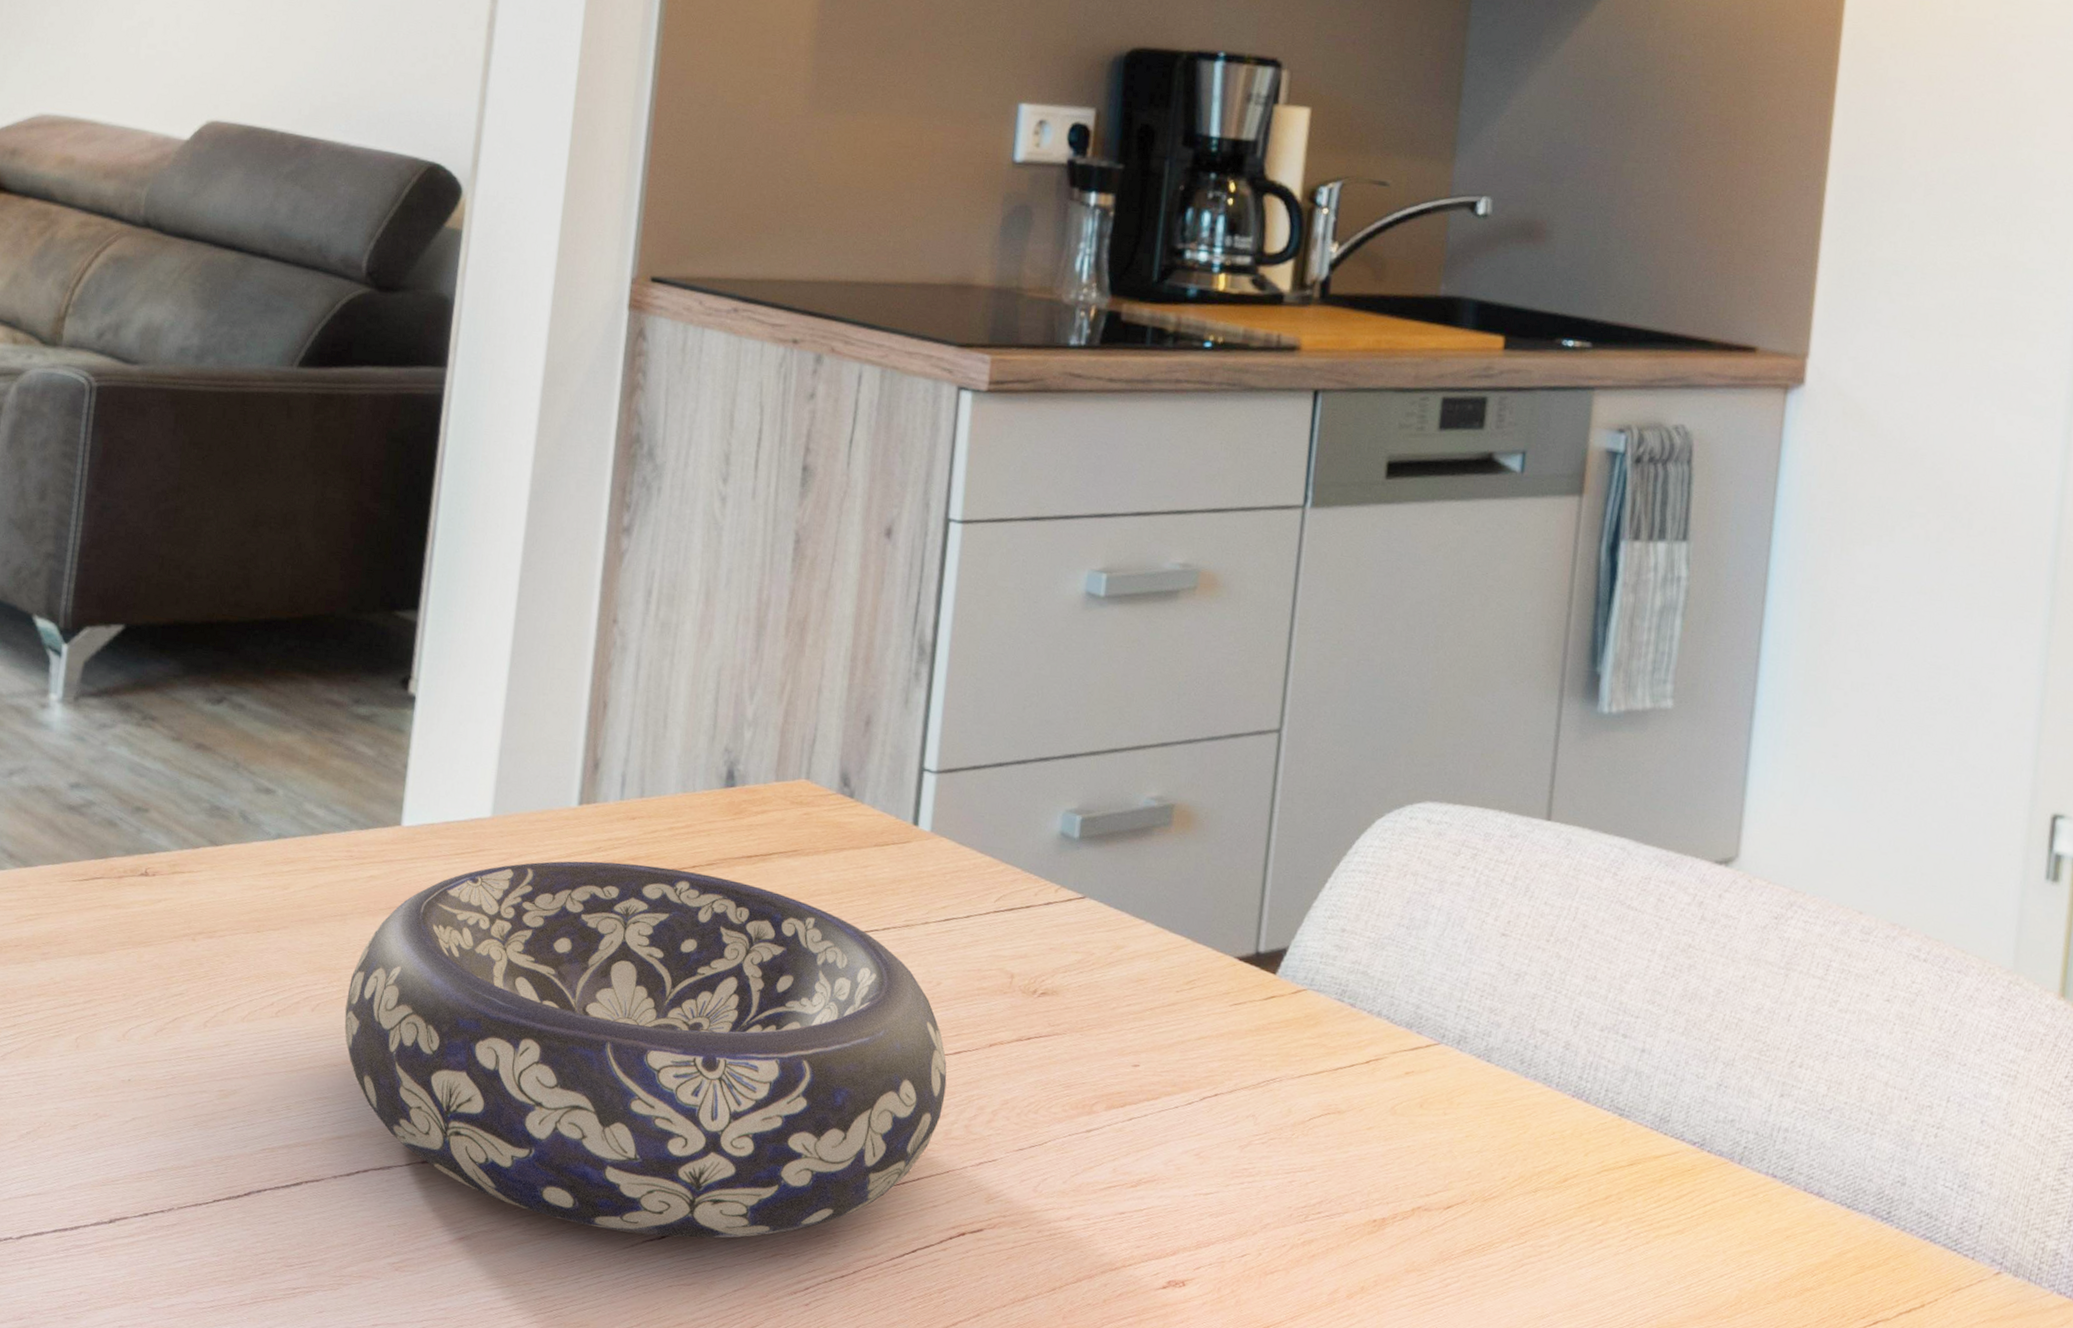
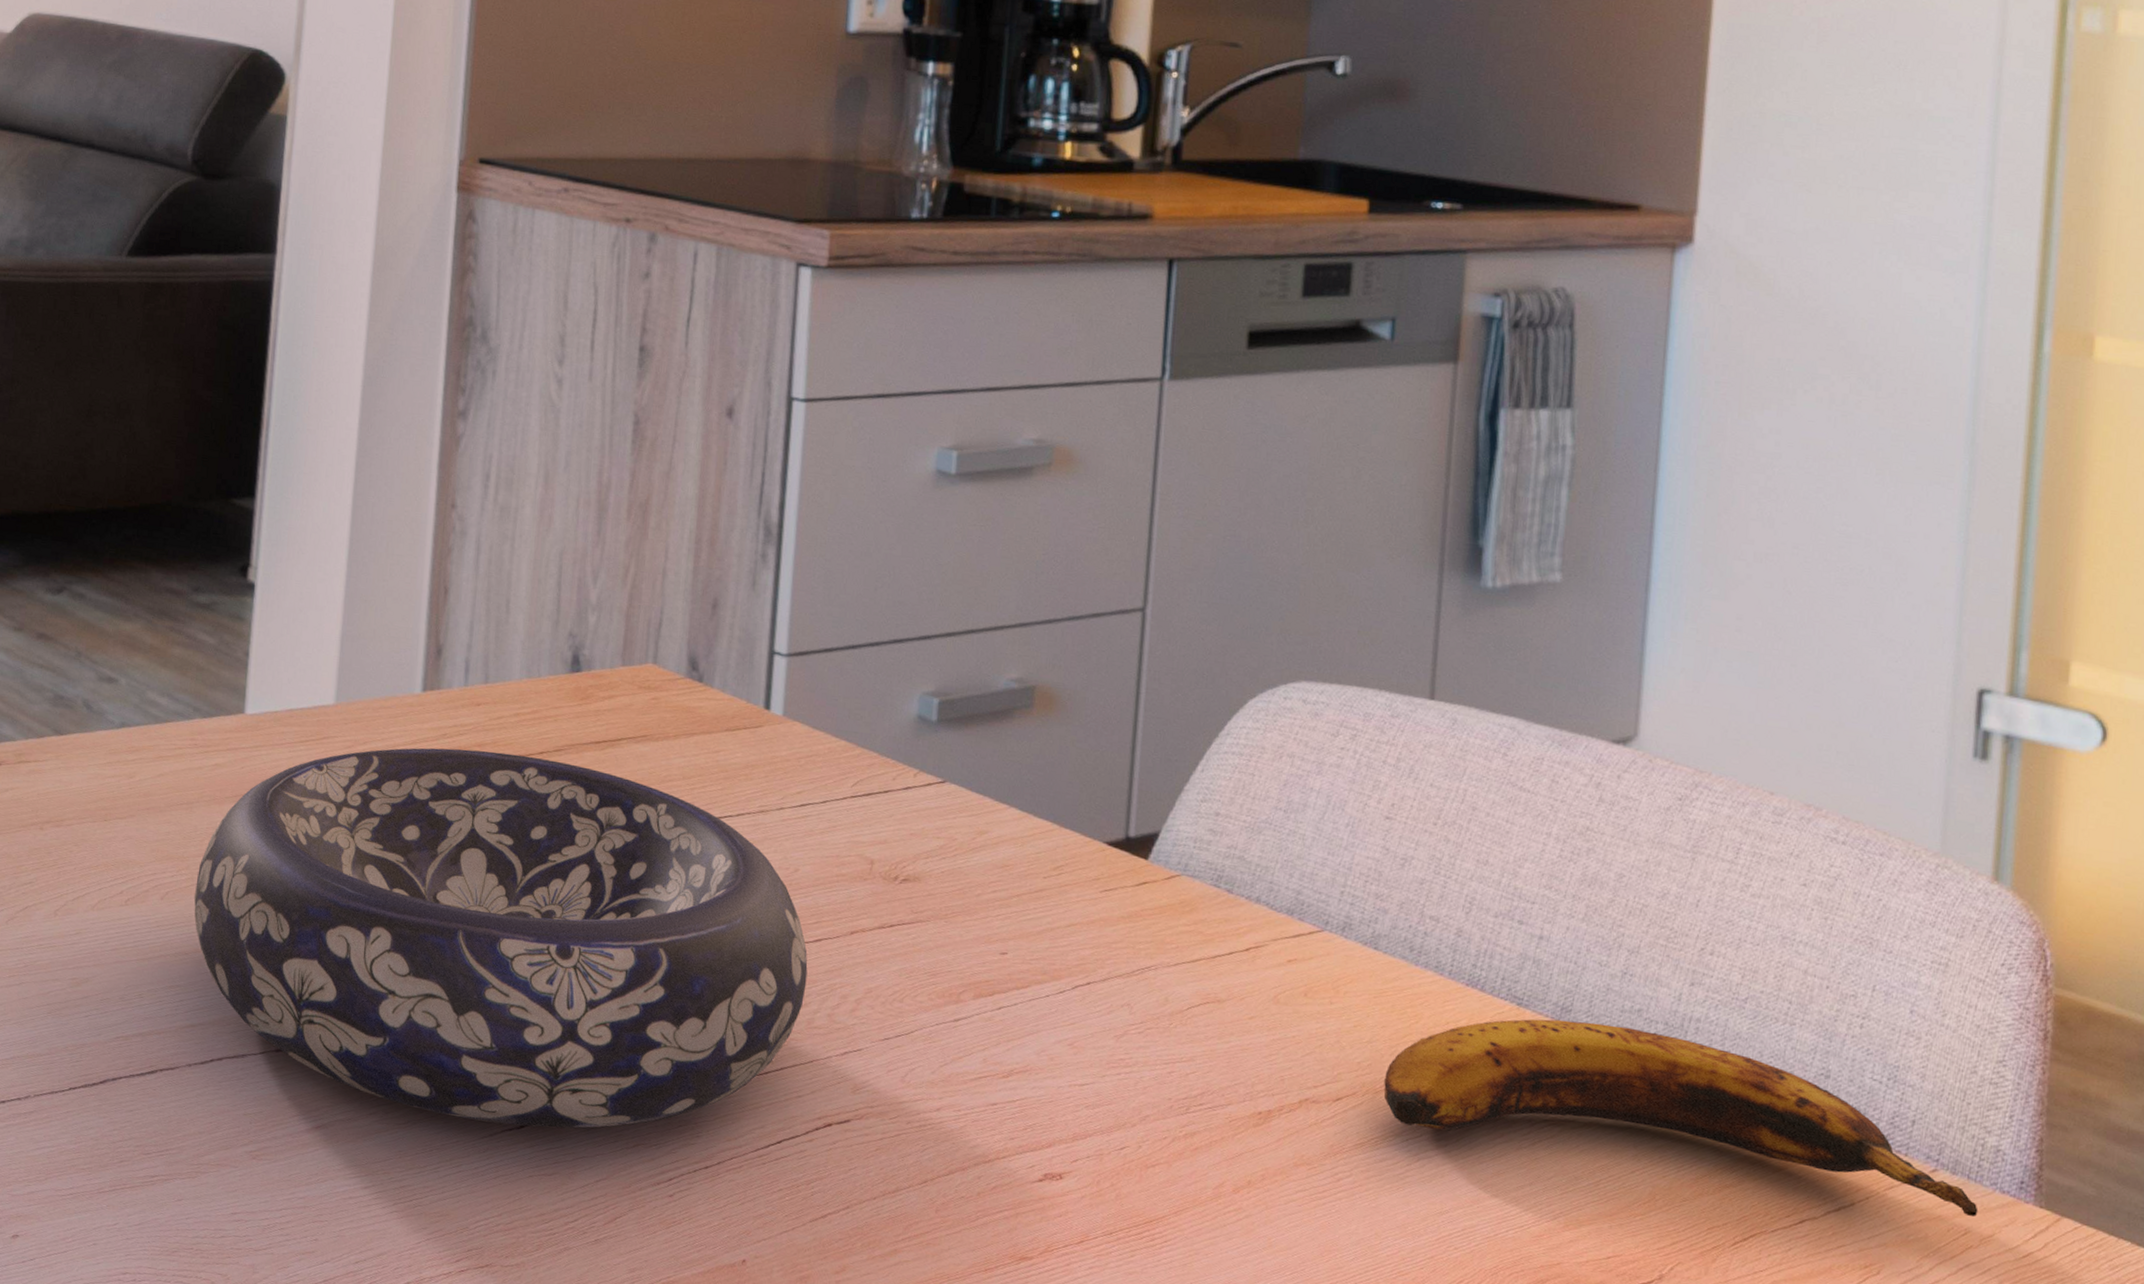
banana: none [1492,1129,2037,1317] -> present [1383,1019,1979,1217]

